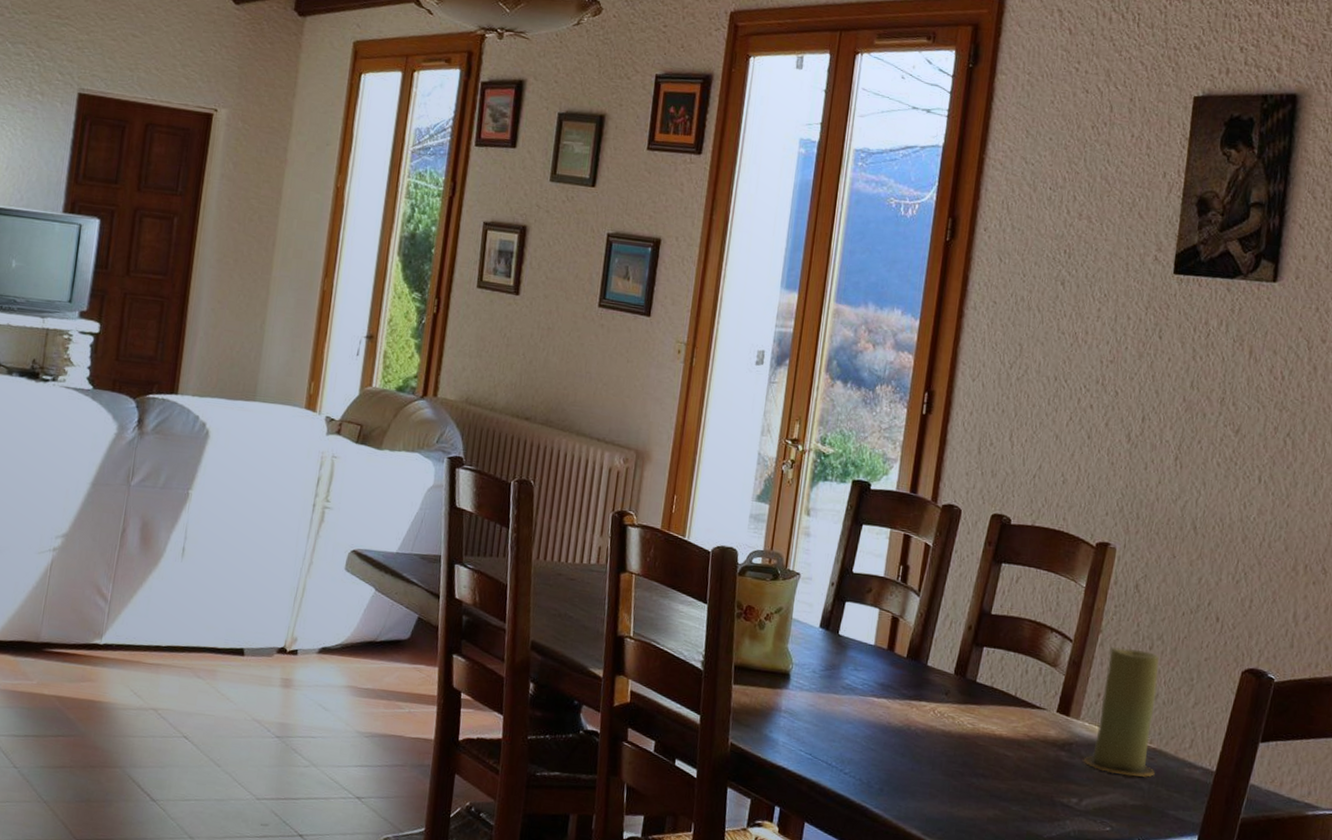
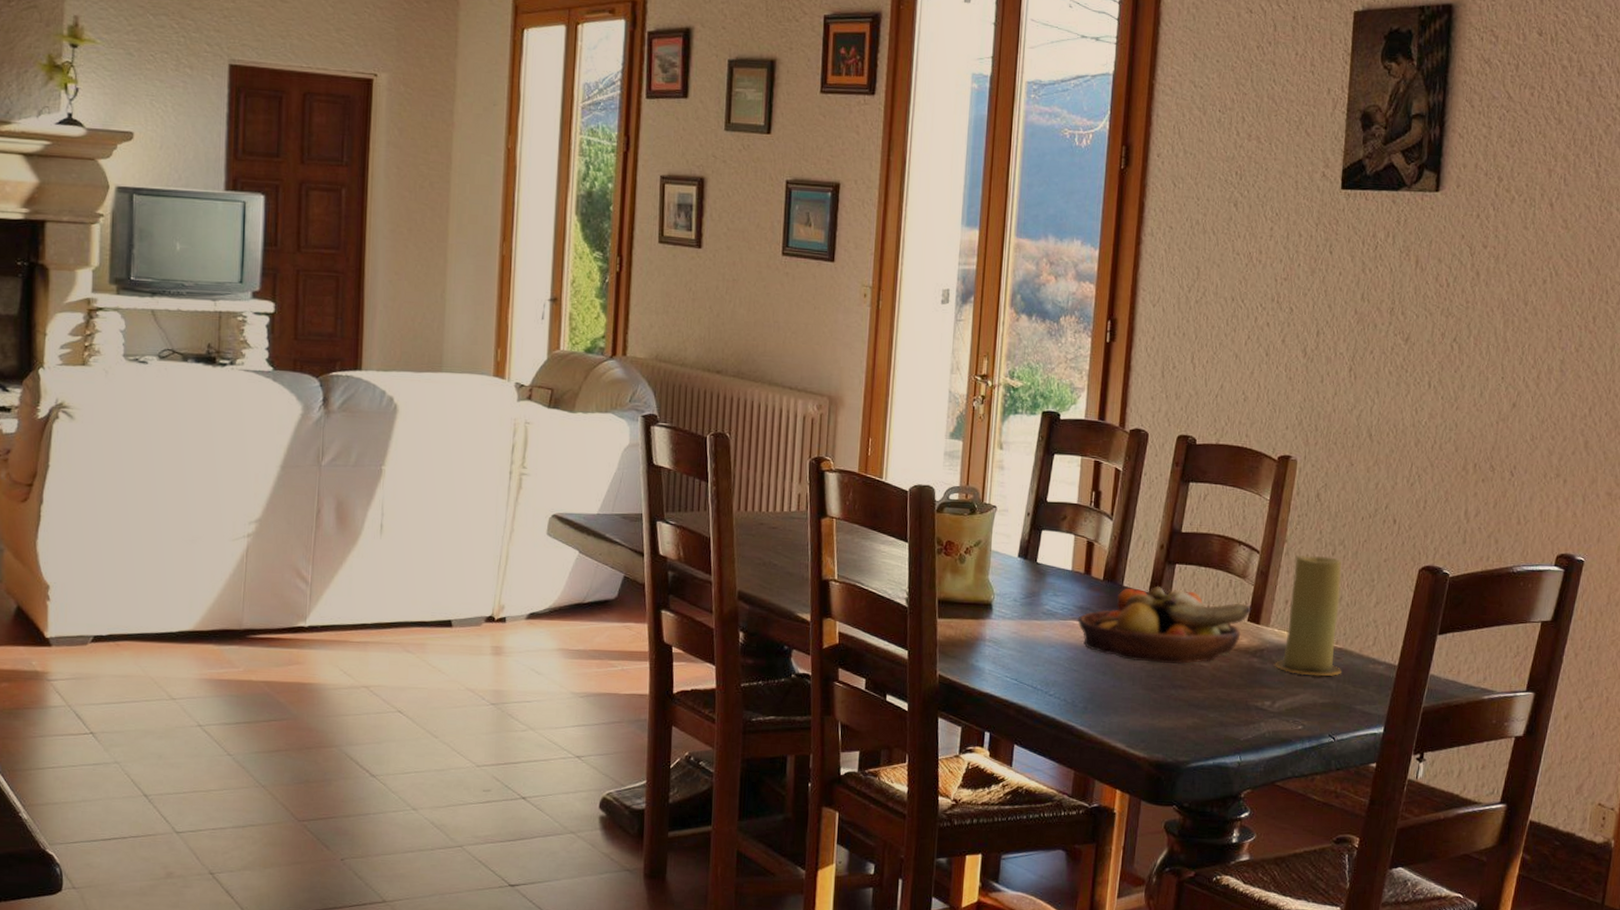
fruit bowl: none [878,667,1062,752] -> present [1077,587,1252,665]

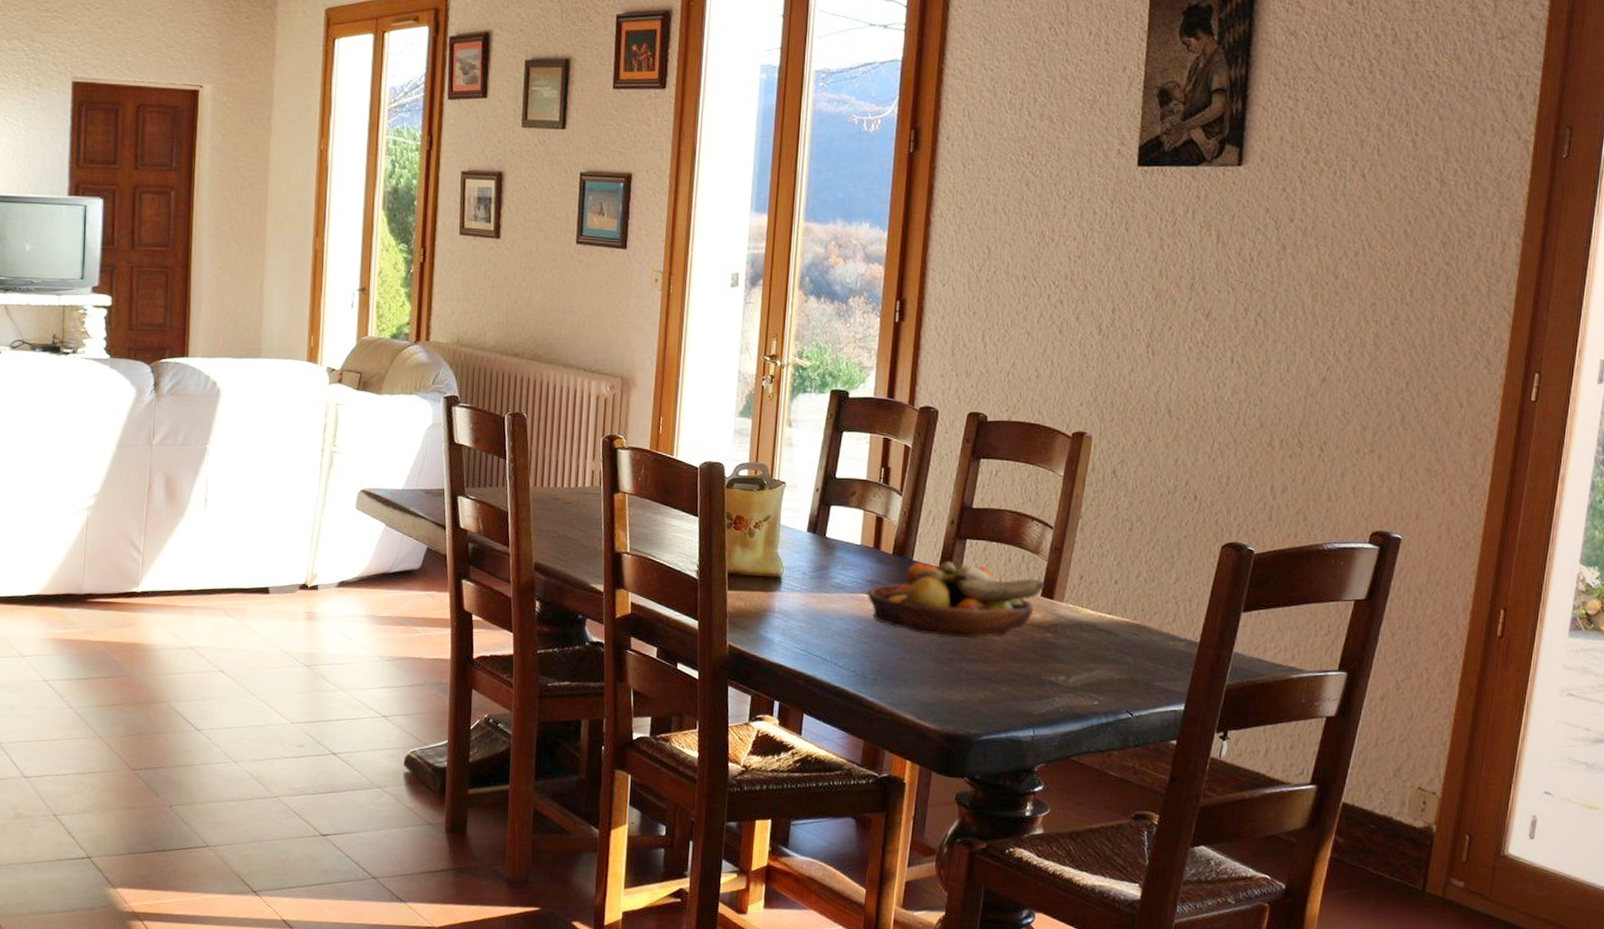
candle: present [1274,555,1342,677] -> none [1069,531,1140,652]

